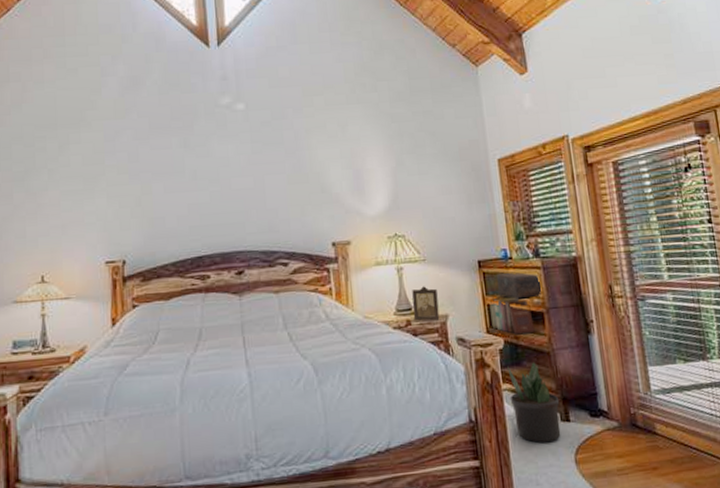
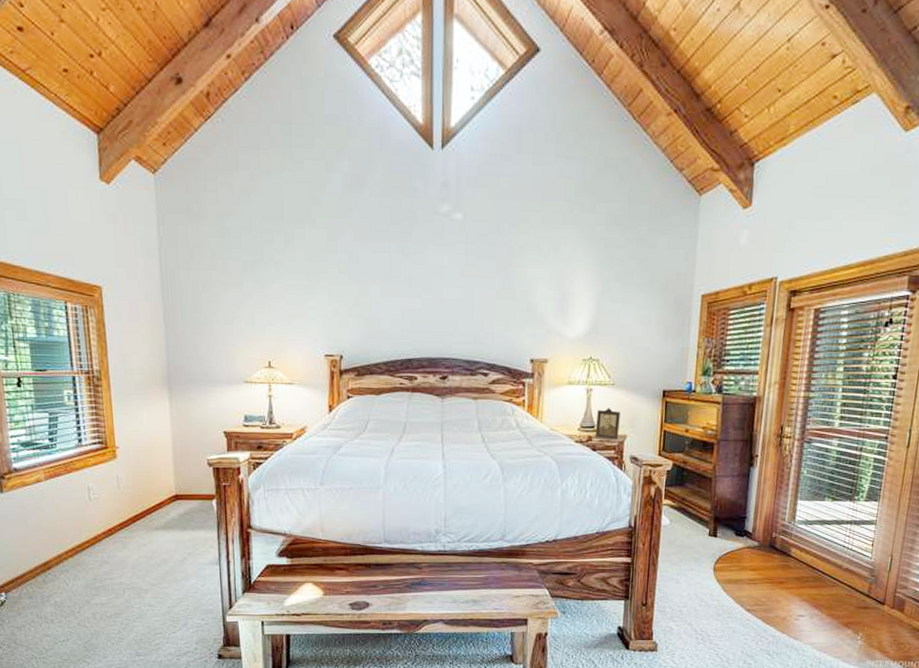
books: present [489,296,535,335] -> none [665,425,703,460]
decorative box: present [497,272,541,300] -> none [676,403,717,430]
planter: present [507,362,561,443] -> none [668,485,712,552]

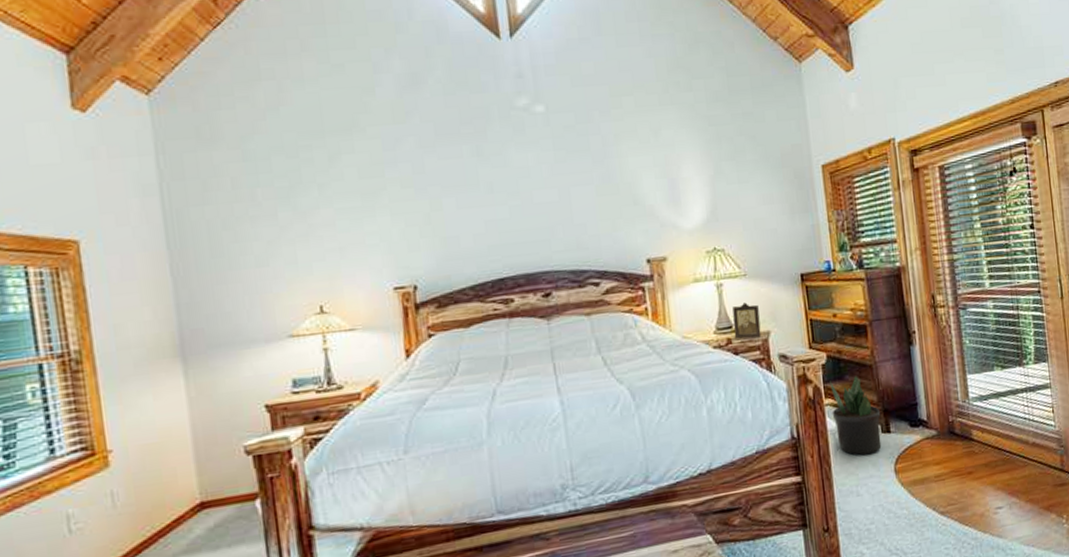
planter: none [668,485,712,552] -> present [830,376,882,455]

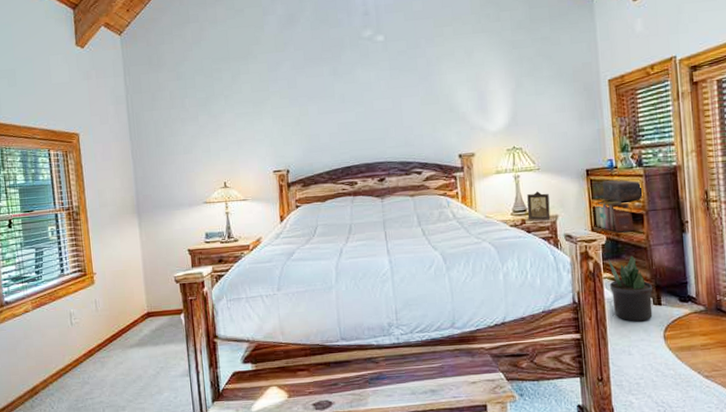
books: none [812,309,858,349] -> present [595,200,634,233]
decorative box: none [820,285,865,313] -> present [603,179,642,203]

